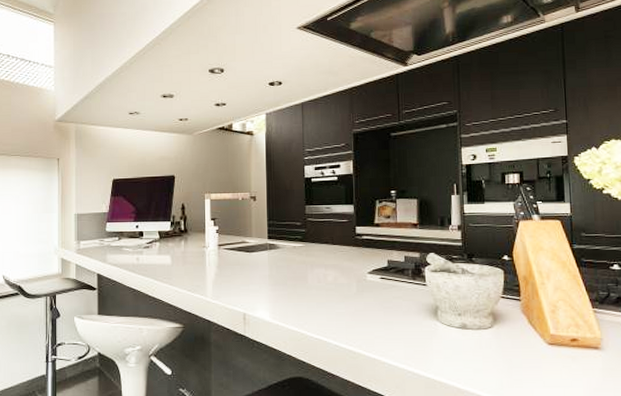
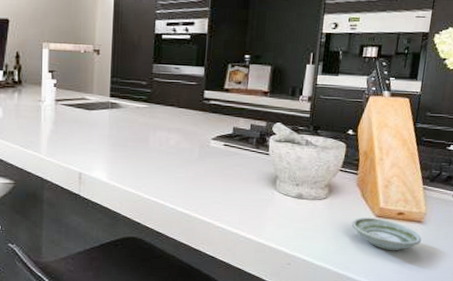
saucer: none [523,346,603,382] -> present [351,218,422,251]

